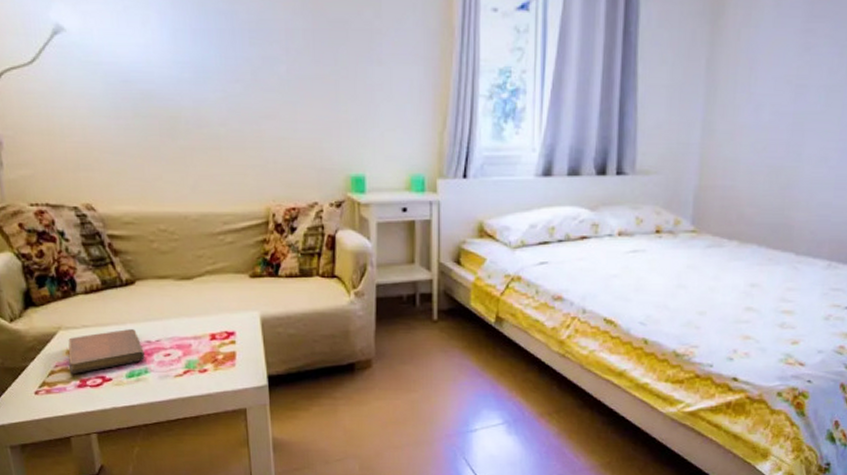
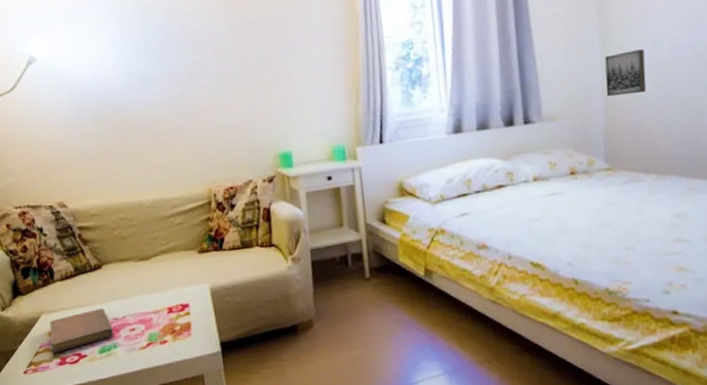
wall art: none [703,111,746,156] -> present [604,49,647,97]

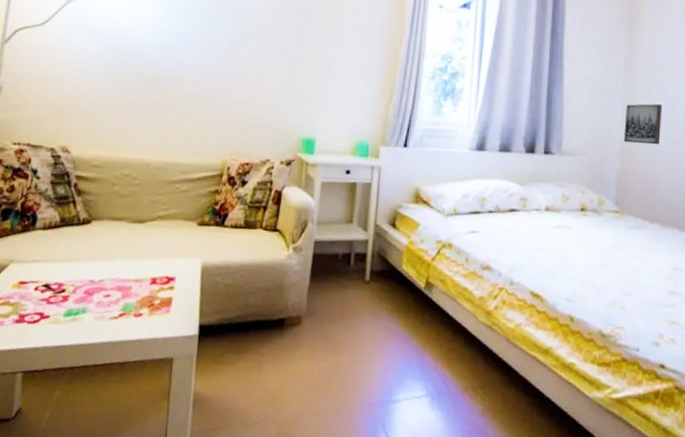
notebook: present [49,309,114,353] -> none [11,267,86,308]

